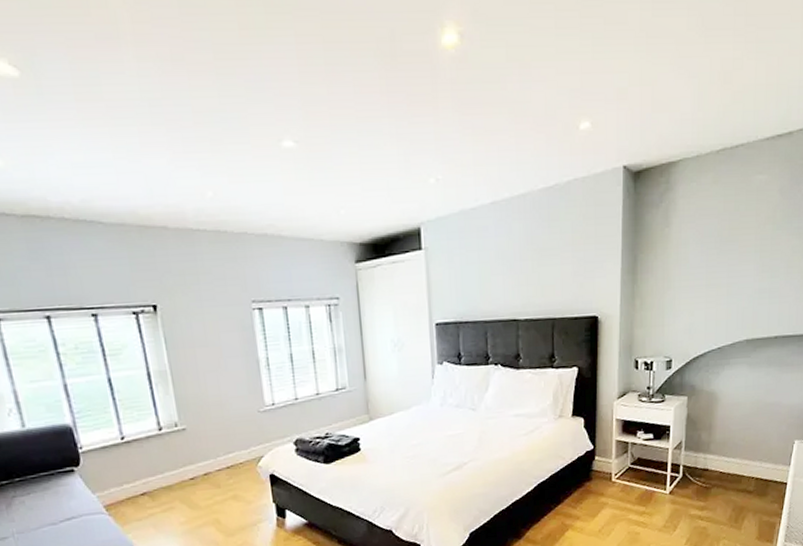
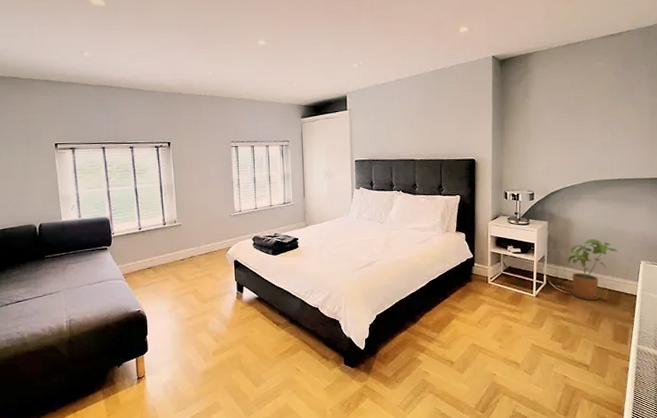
house plant: none [709,416,770,494] -> present [567,239,618,301]

